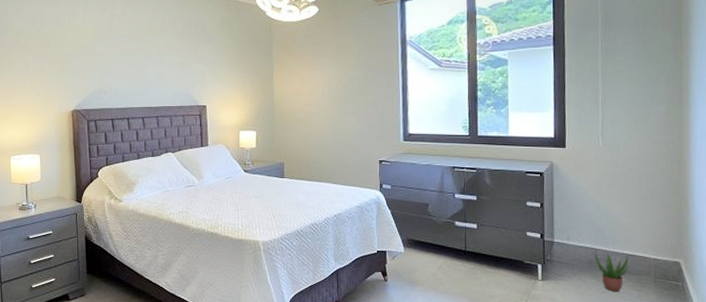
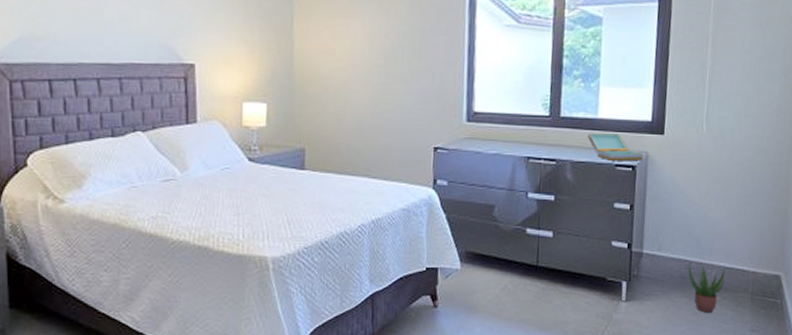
jewelry box: none [501,148,549,169] -> present [587,133,644,161]

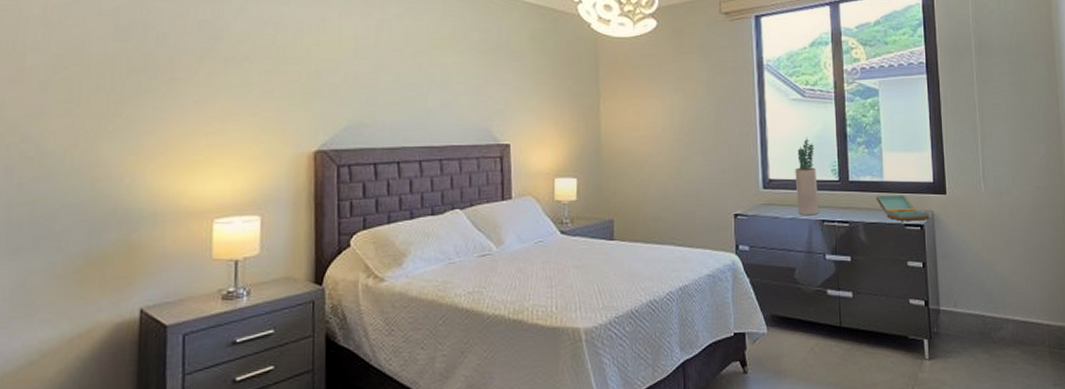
vase: none [502,68,526,152] -> present [795,137,819,216]
potted plant: present [688,261,726,313] -> none [984,316,1021,368]

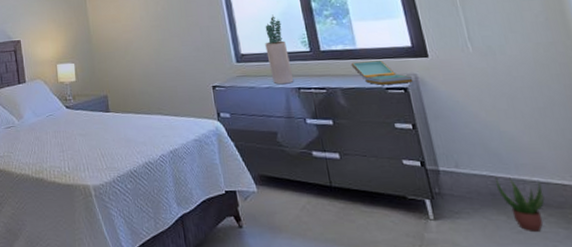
potted plant: none [984,316,1021,368] -> present [494,177,545,231]

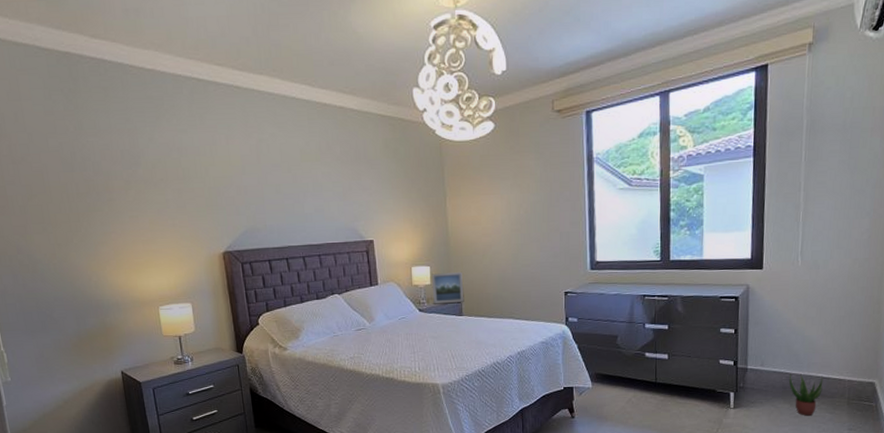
picture frame: none [76,67,110,101] -> present [431,271,464,304]
vase: present [265,14,294,85] -> none [620,223,641,292]
jewelry box: present [350,60,414,85] -> none [694,271,745,294]

